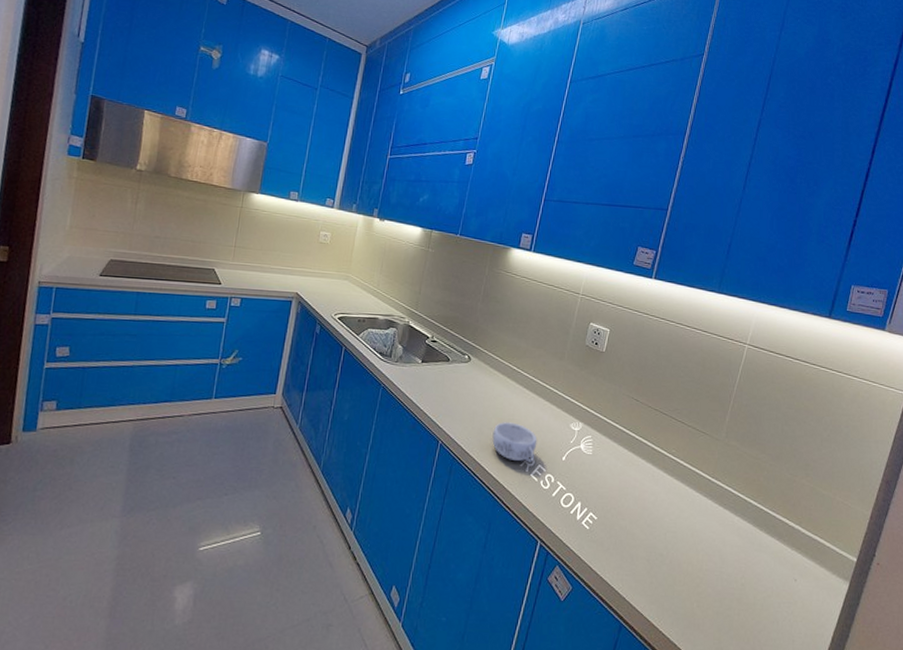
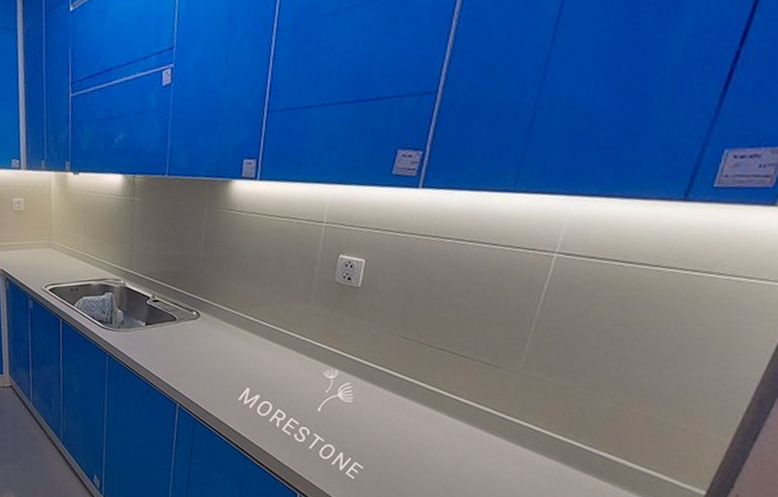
decorative bowl: present [492,422,537,463] -> none [234,377,287,417]

